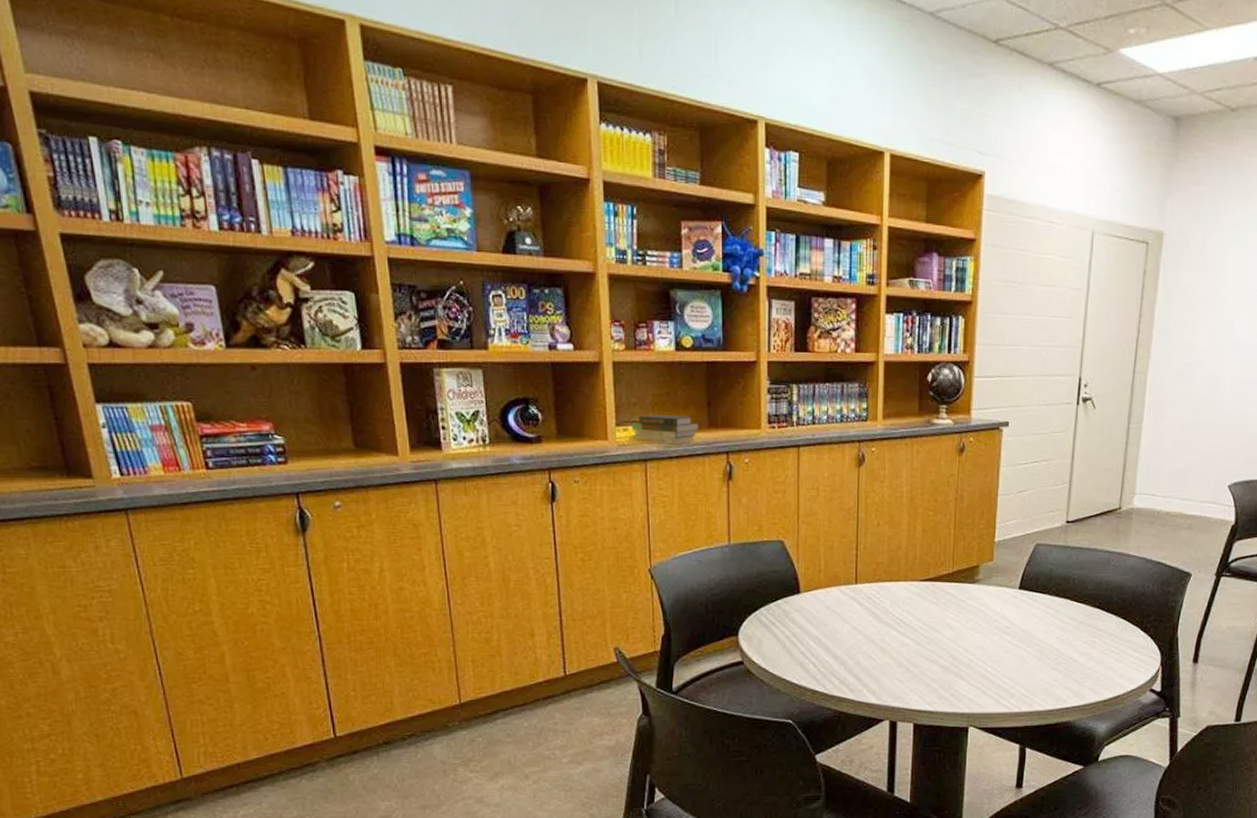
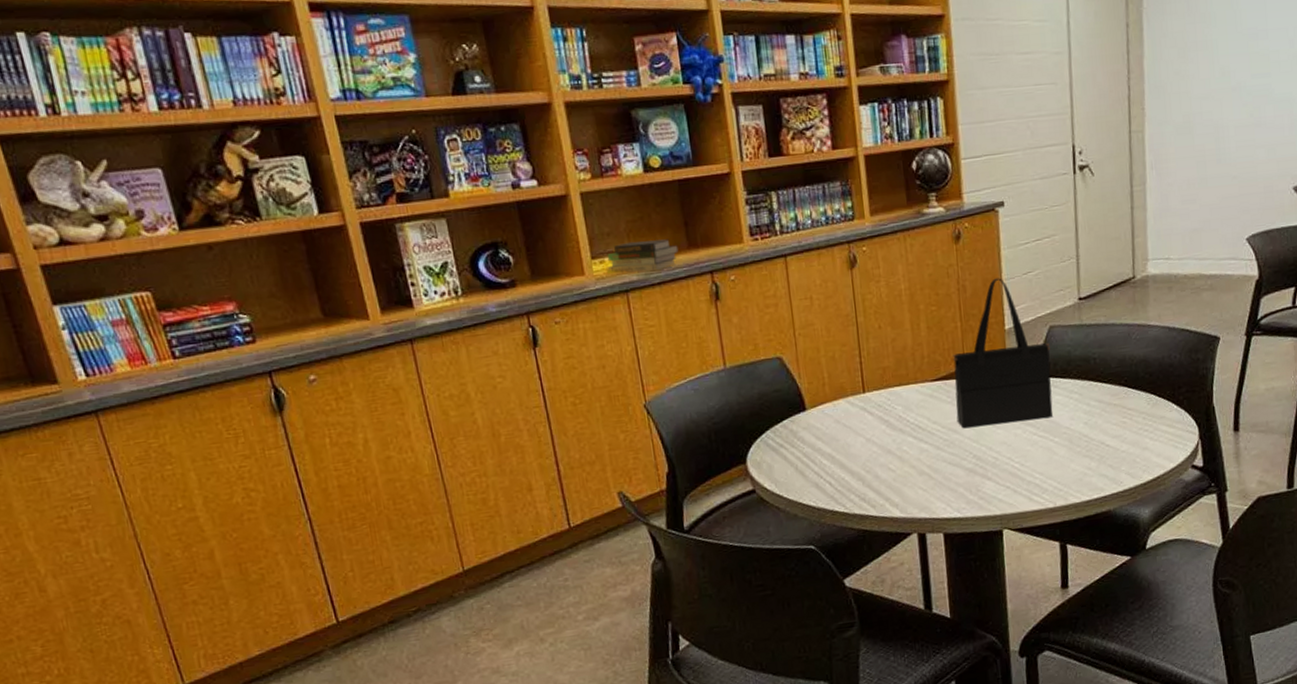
tote bag: none [939,493,1034,629] -> present [953,278,1053,429]

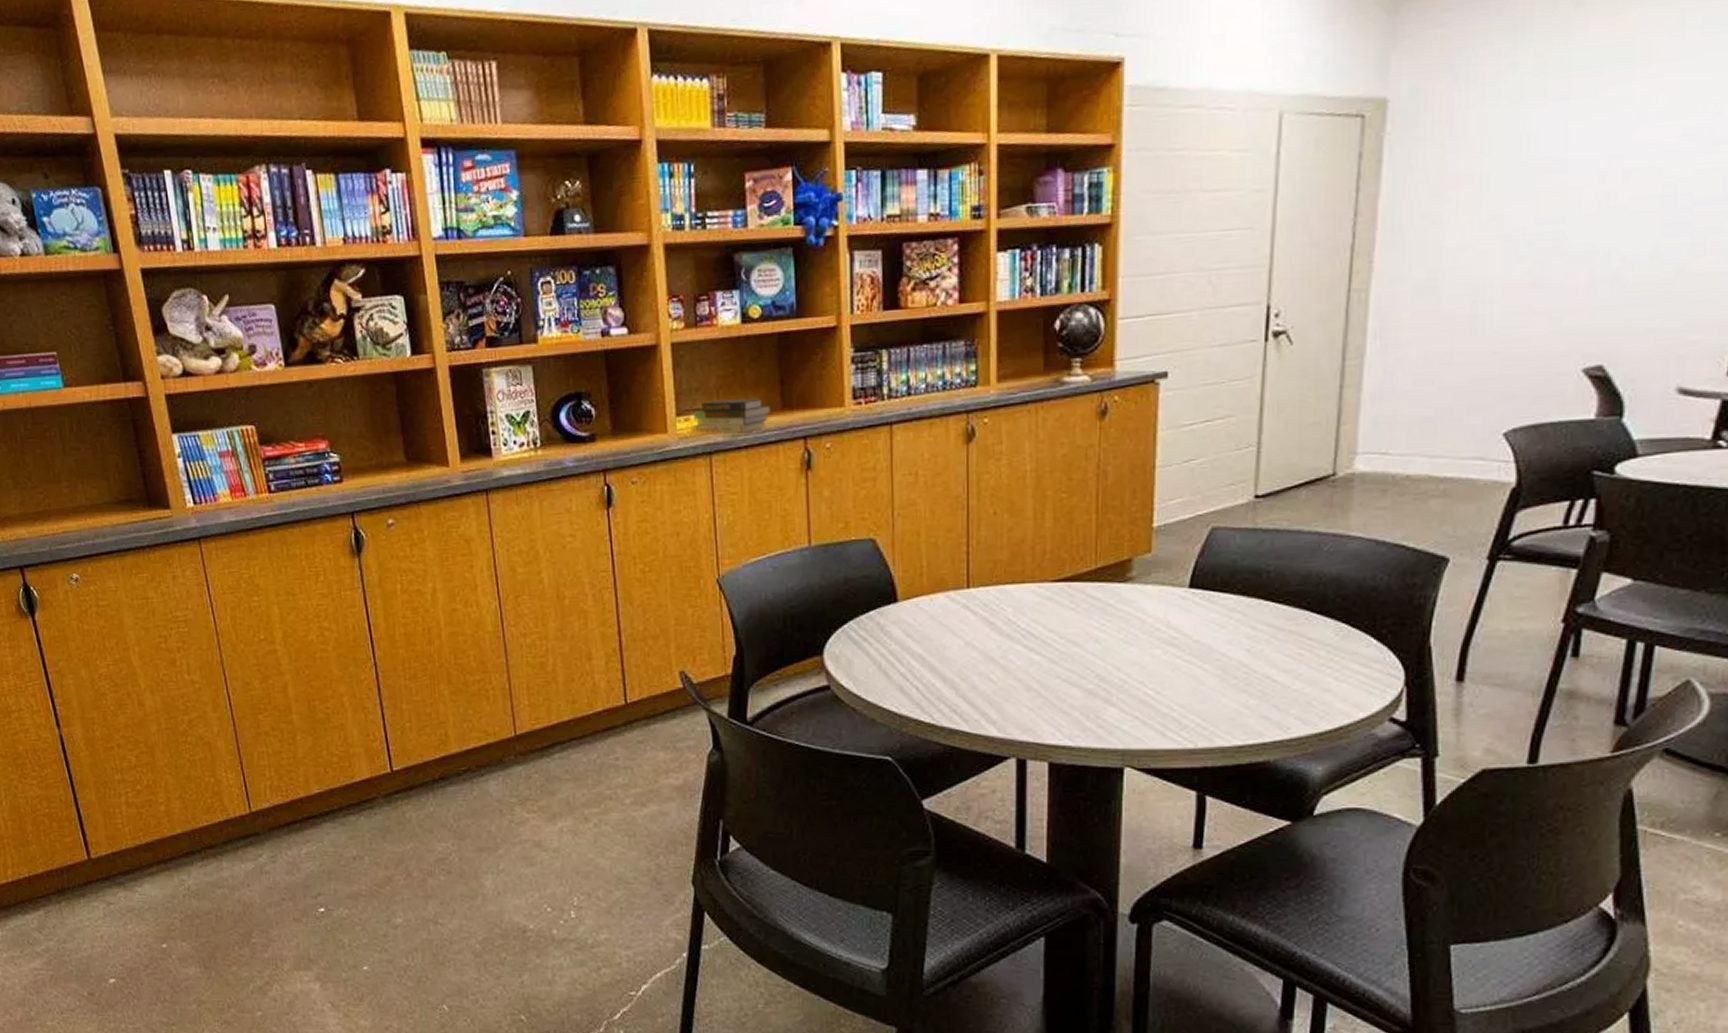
tote bag: present [953,278,1053,429] -> none [1079,464,1210,642]

